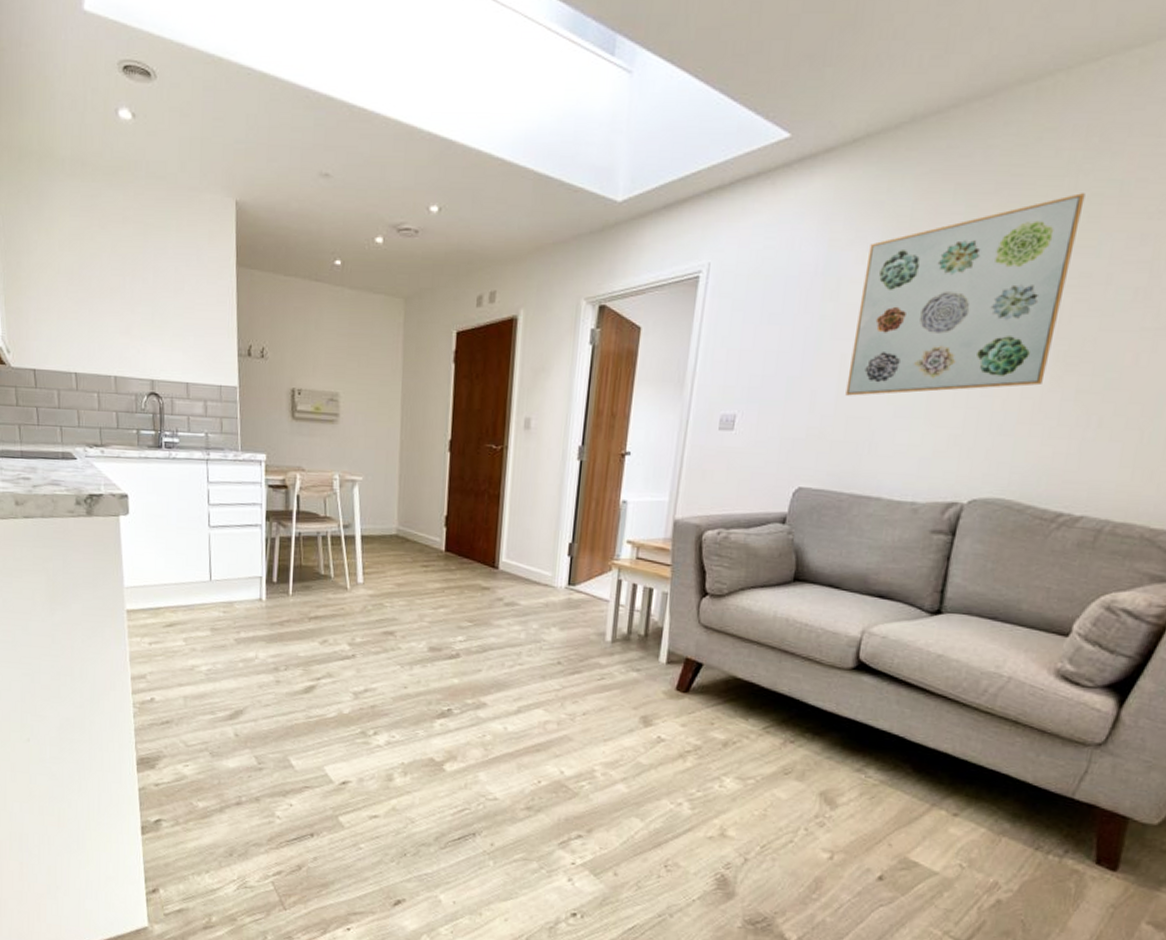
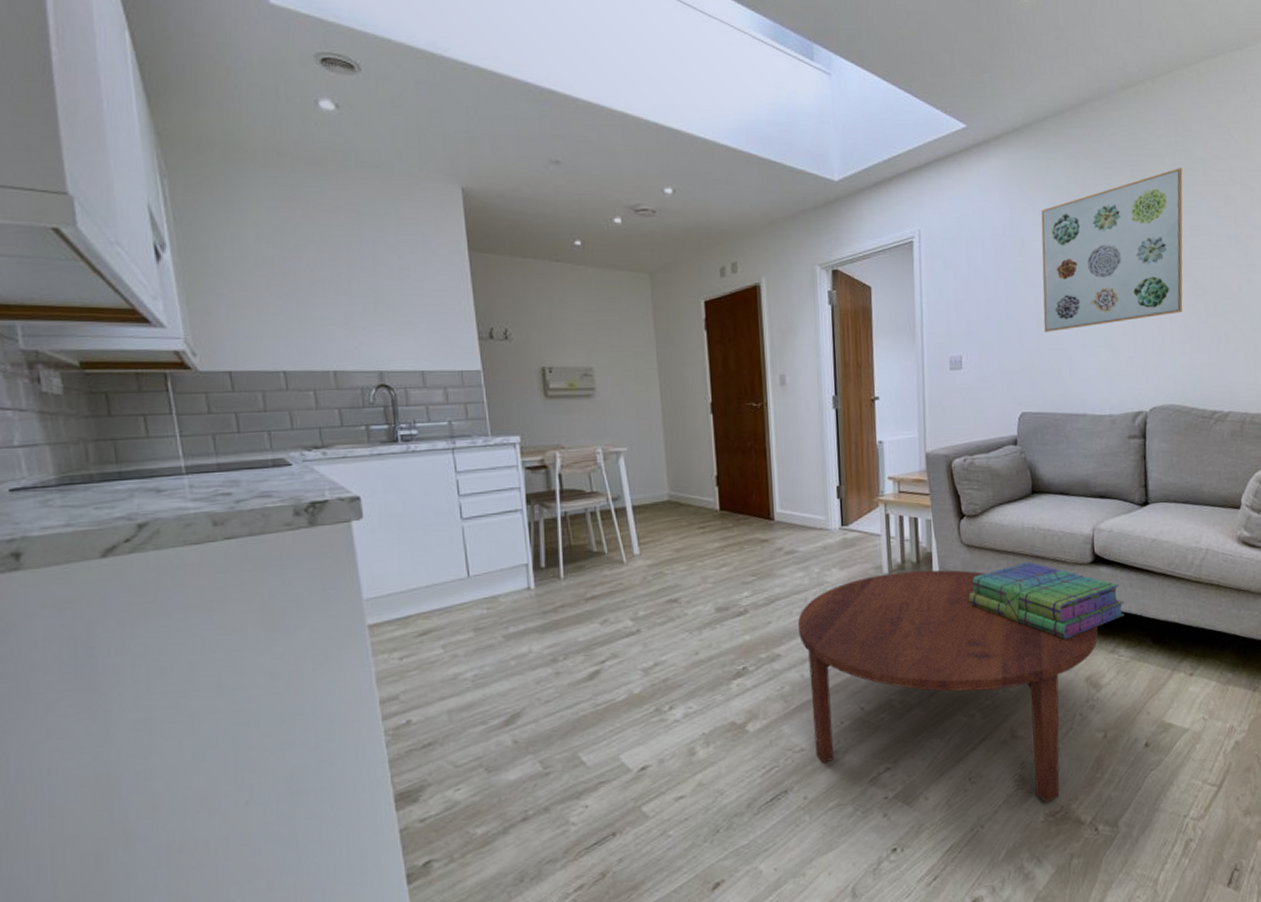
coffee table: none [508,642,846,910] -> present [798,570,1098,802]
stack of books: none [696,655,886,747] -> present [968,562,1125,639]

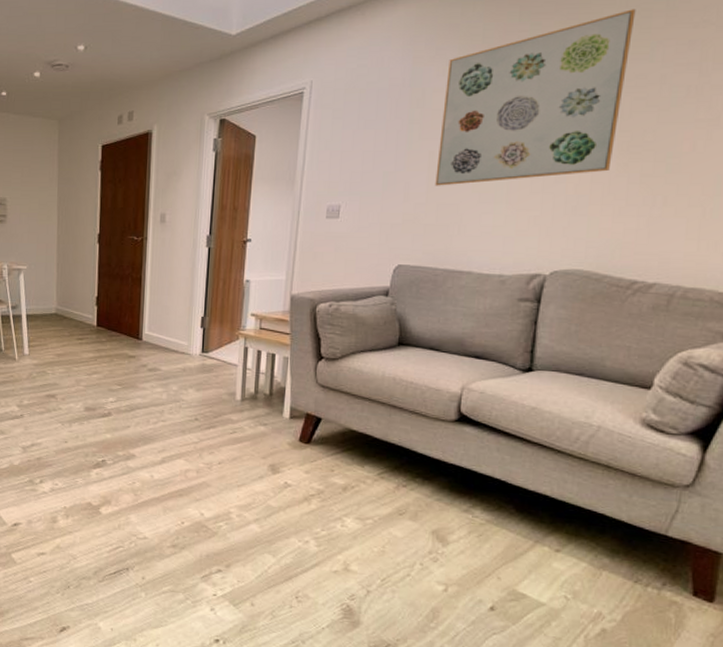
coffee table: present [798,570,1098,802] -> none [153,400,453,637]
stack of books: present [968,562,1125,639] -> none [317,410,488,490]

